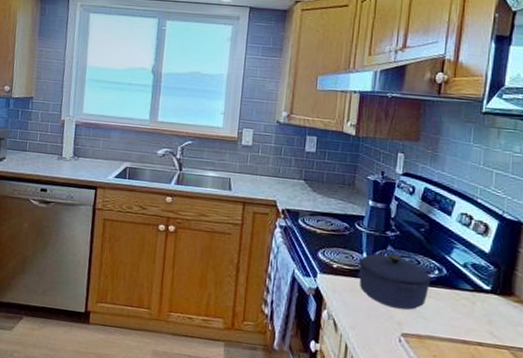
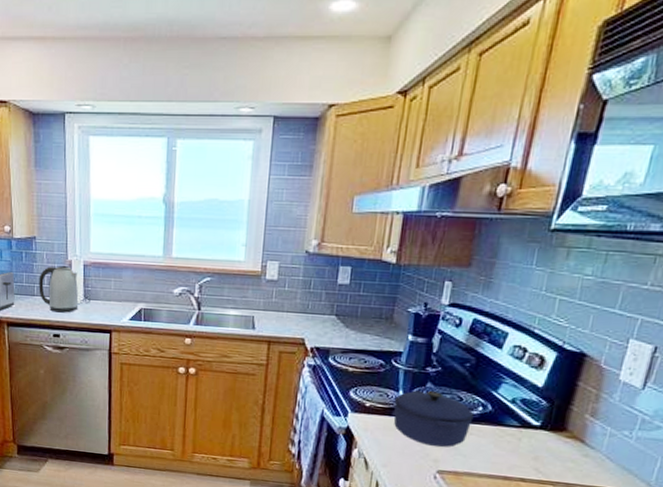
kettle: none [30,123,69,169] -> present [39,265,79,313]

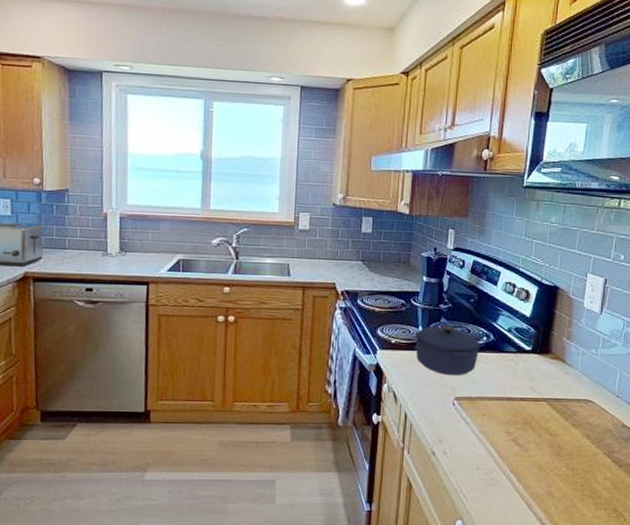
kettle: present [39,265,79,313] -> none [70,217,114,266]

